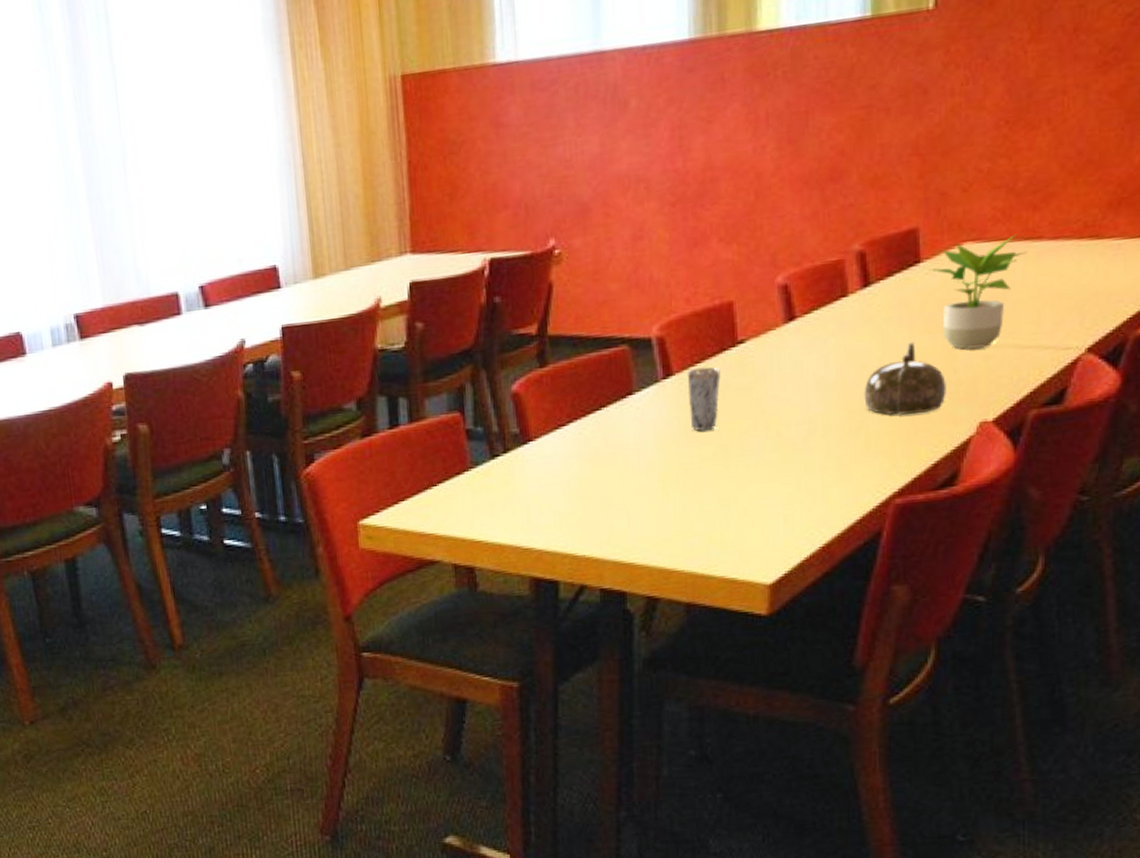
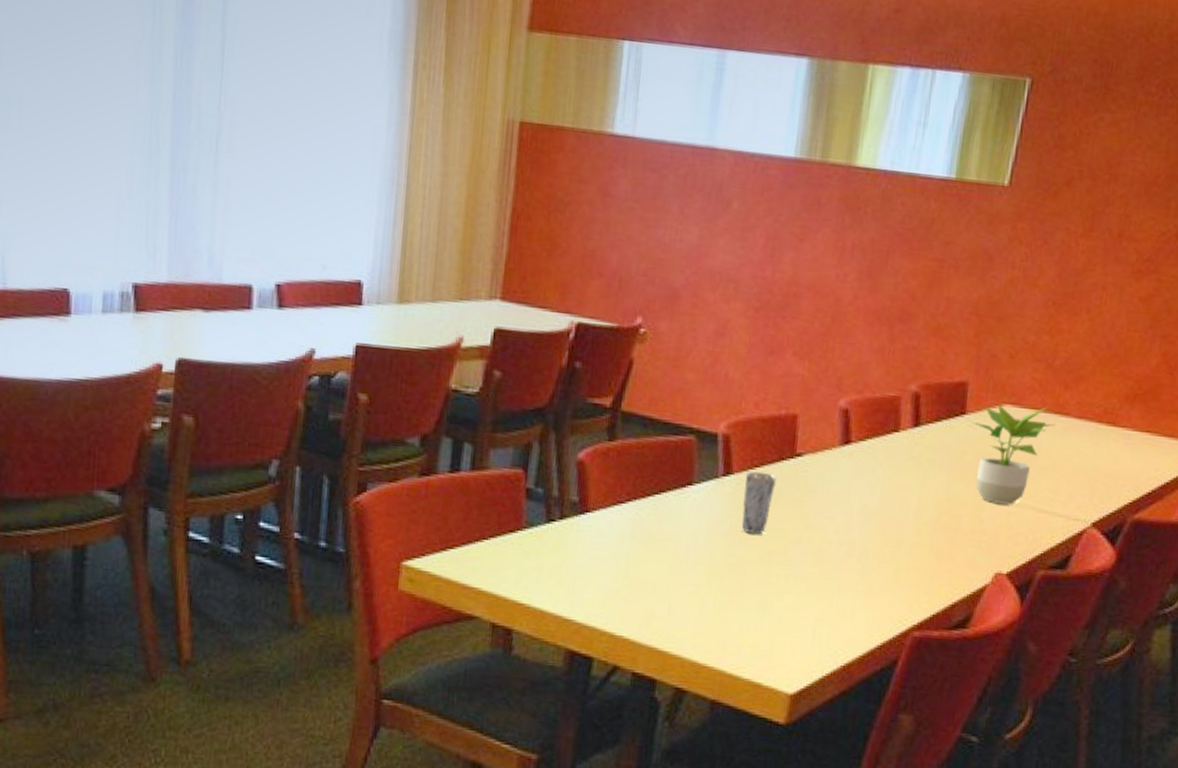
teapot: present [864,342,946,415] -> none [900,487,972,555]

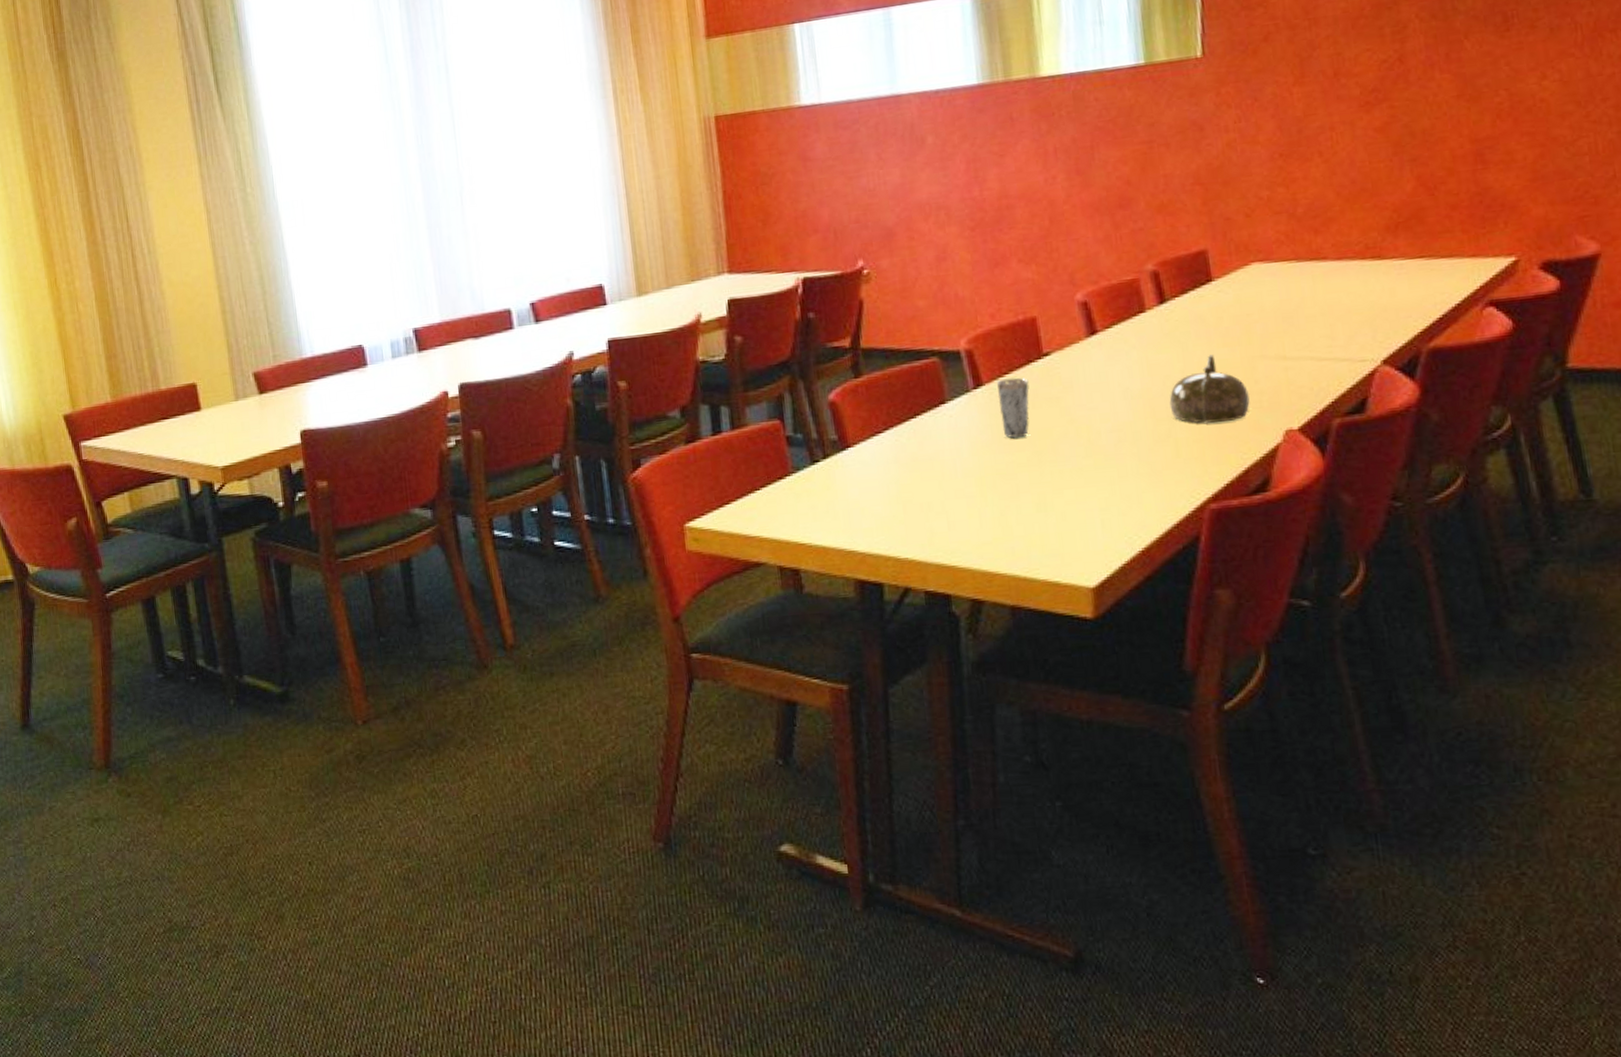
teapot: none [900,487,972,555] -> present [1169,354,1250,423]
potted plant: present [972,403,1056,504] -> none [1221,256,1314,361]

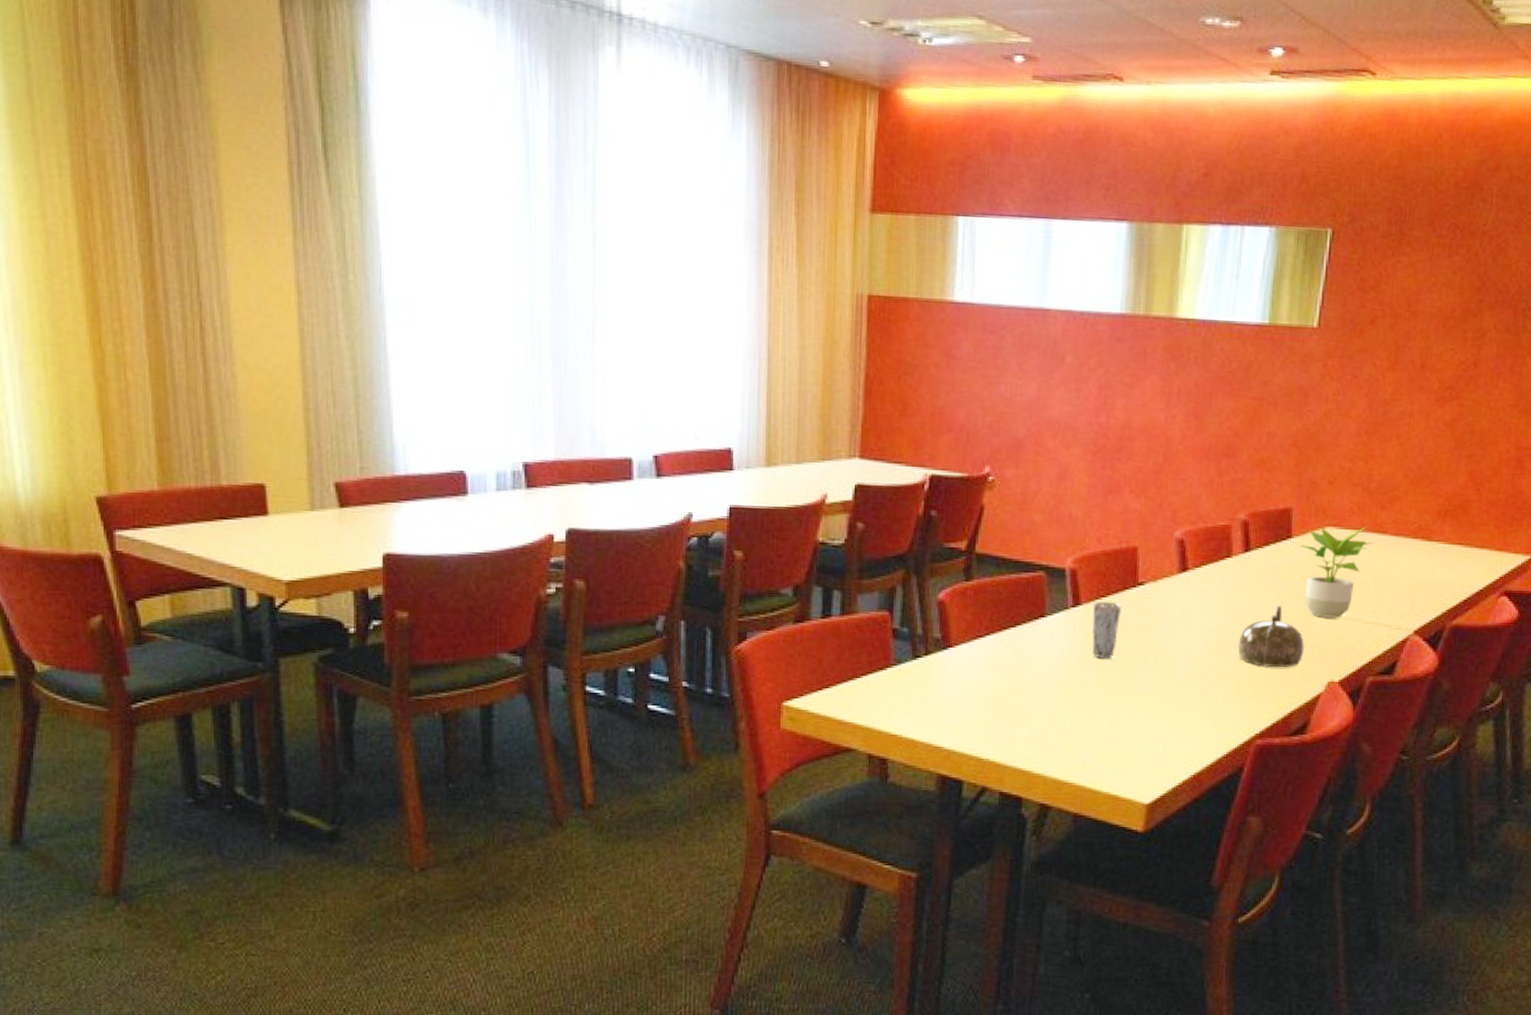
potted plant: none [1221,256,1314,361] -> present [1298,526,1375,618]

